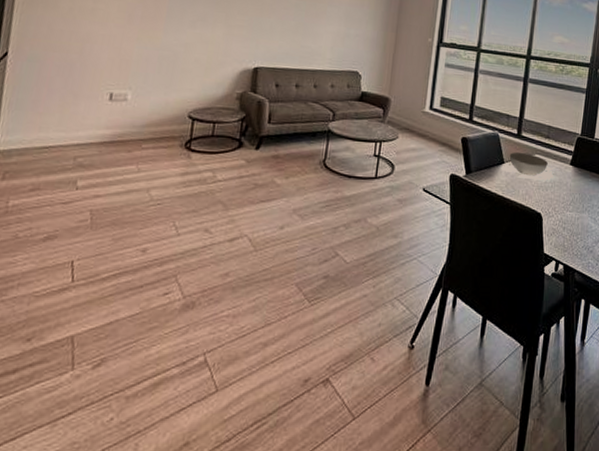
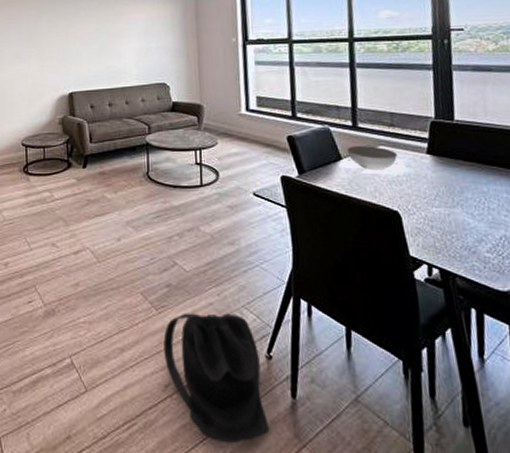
backpack: none [309,305,403,435] -> present [163,313,270,444]

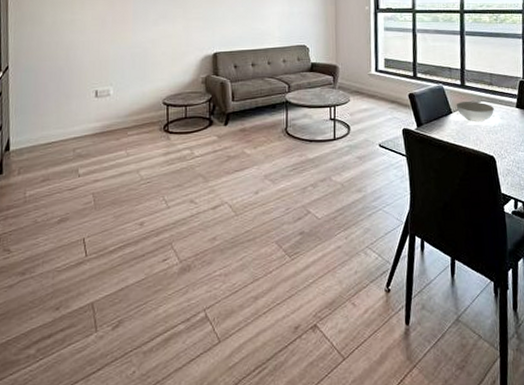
backpack: present [163,313,270,444] -> none [295,254,387,374]

